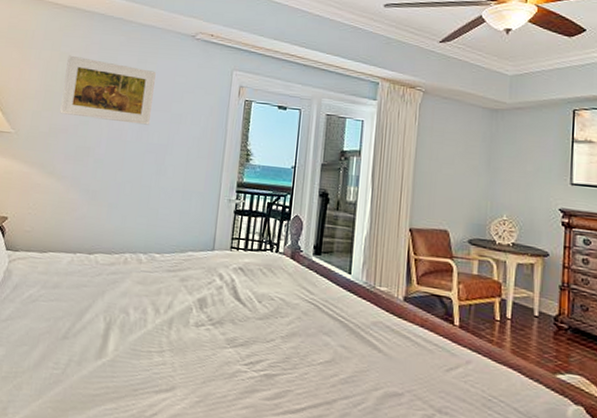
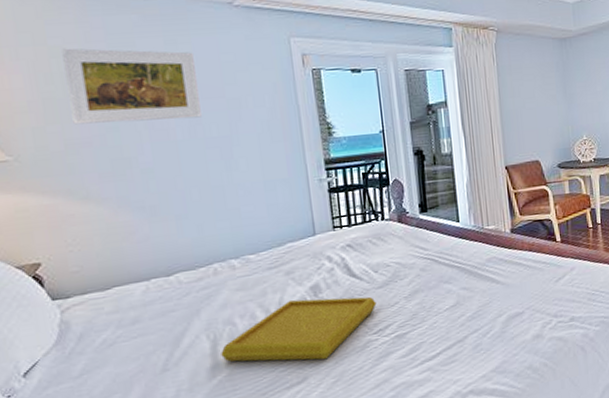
serving tray: none [110,306,254,376] -> present [221,296,377,362]

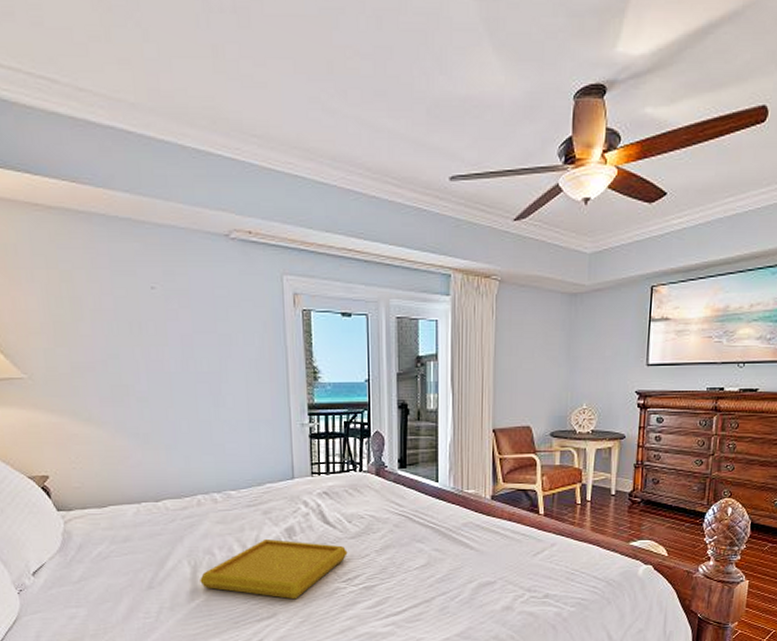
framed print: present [62,48,202,125] -> none [71,273,194,351]

